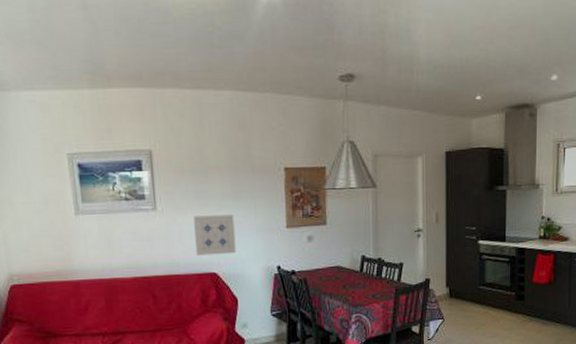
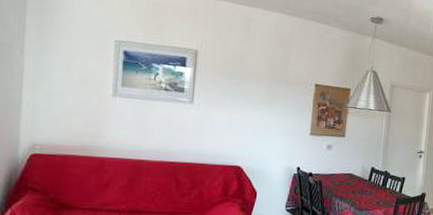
wall art: present [193,214,236,256] -> none [224,113,265,152]

